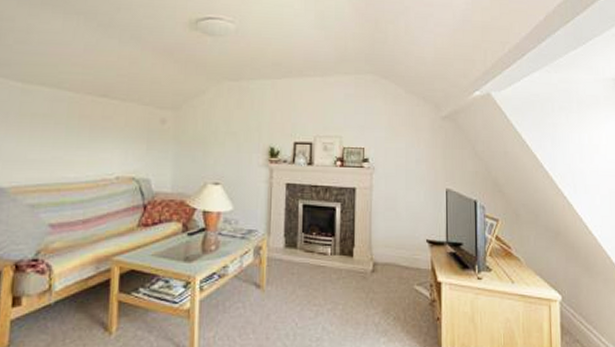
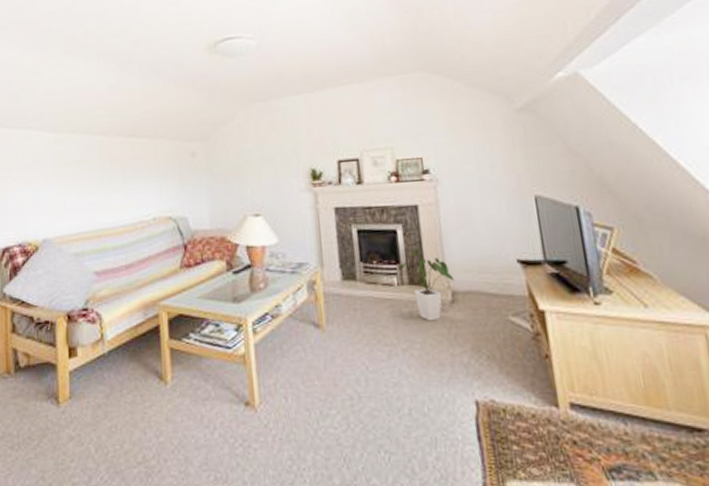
house plant: none [333,225,377,287] -> present [398,249,455,321]

